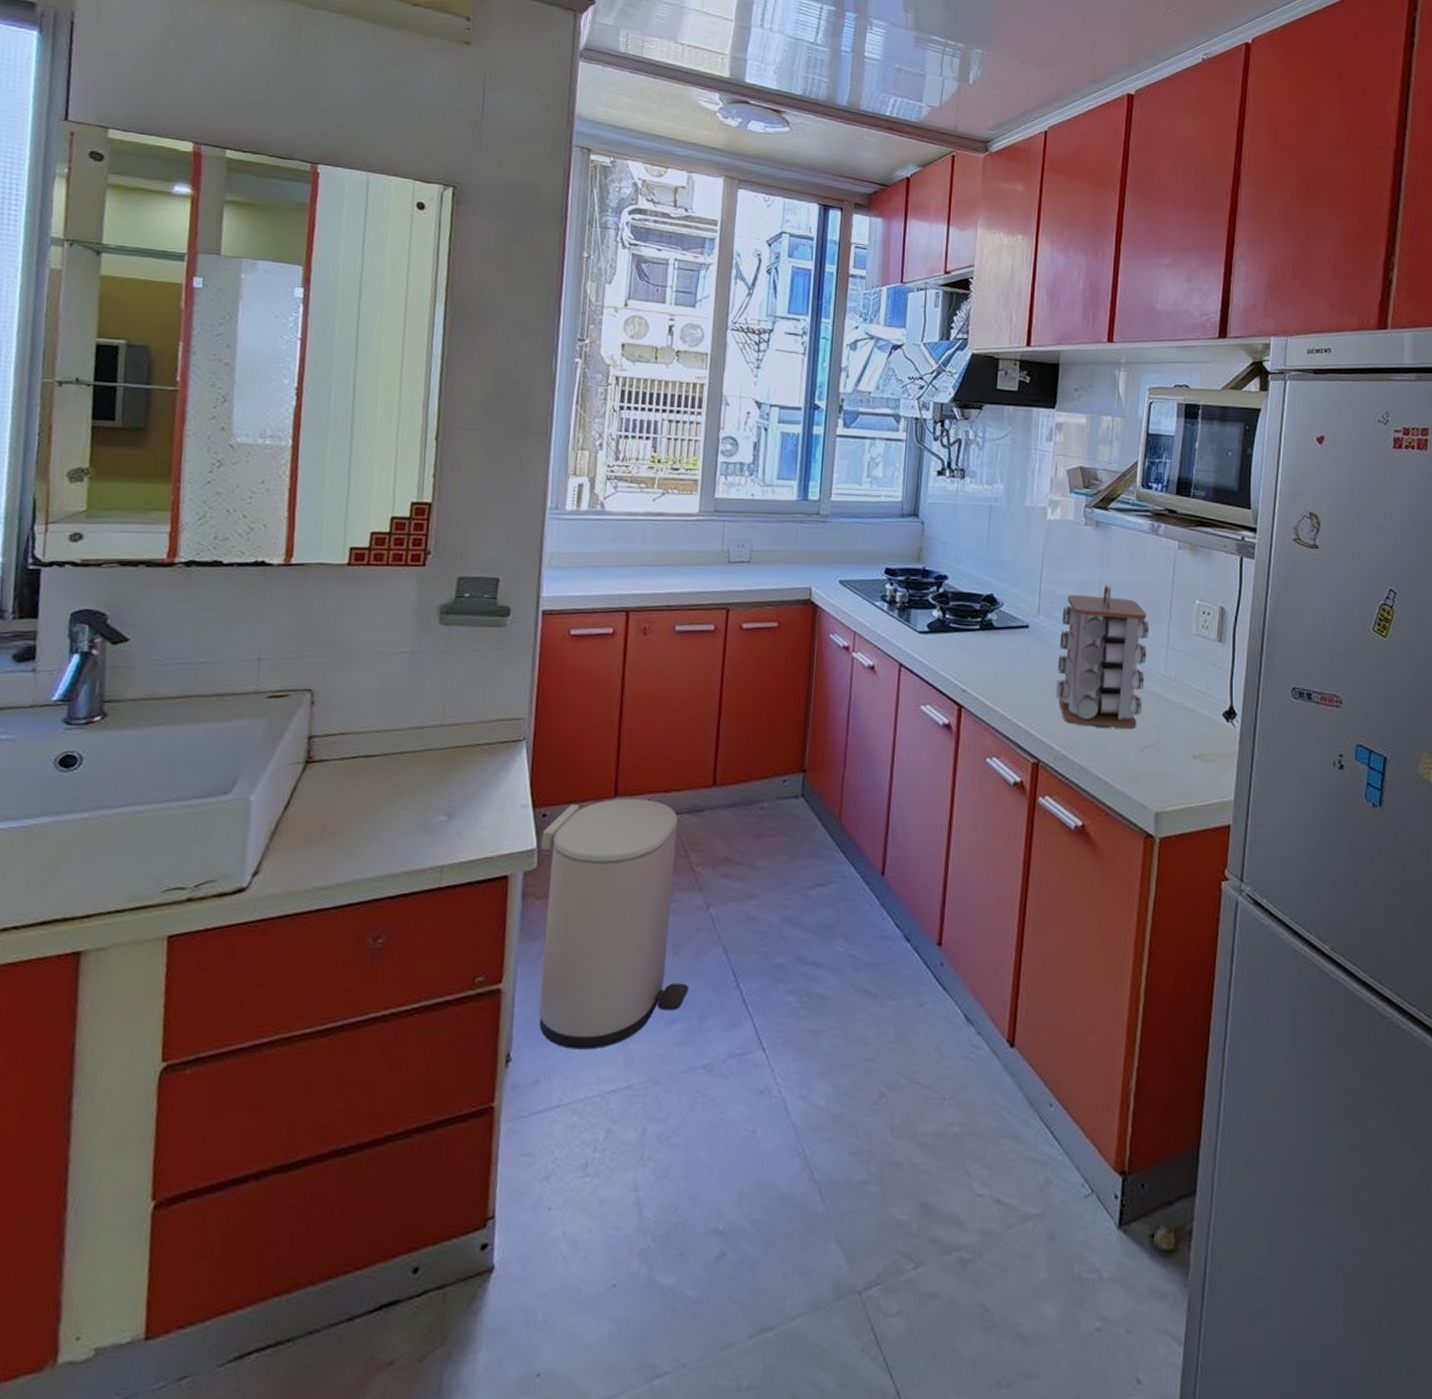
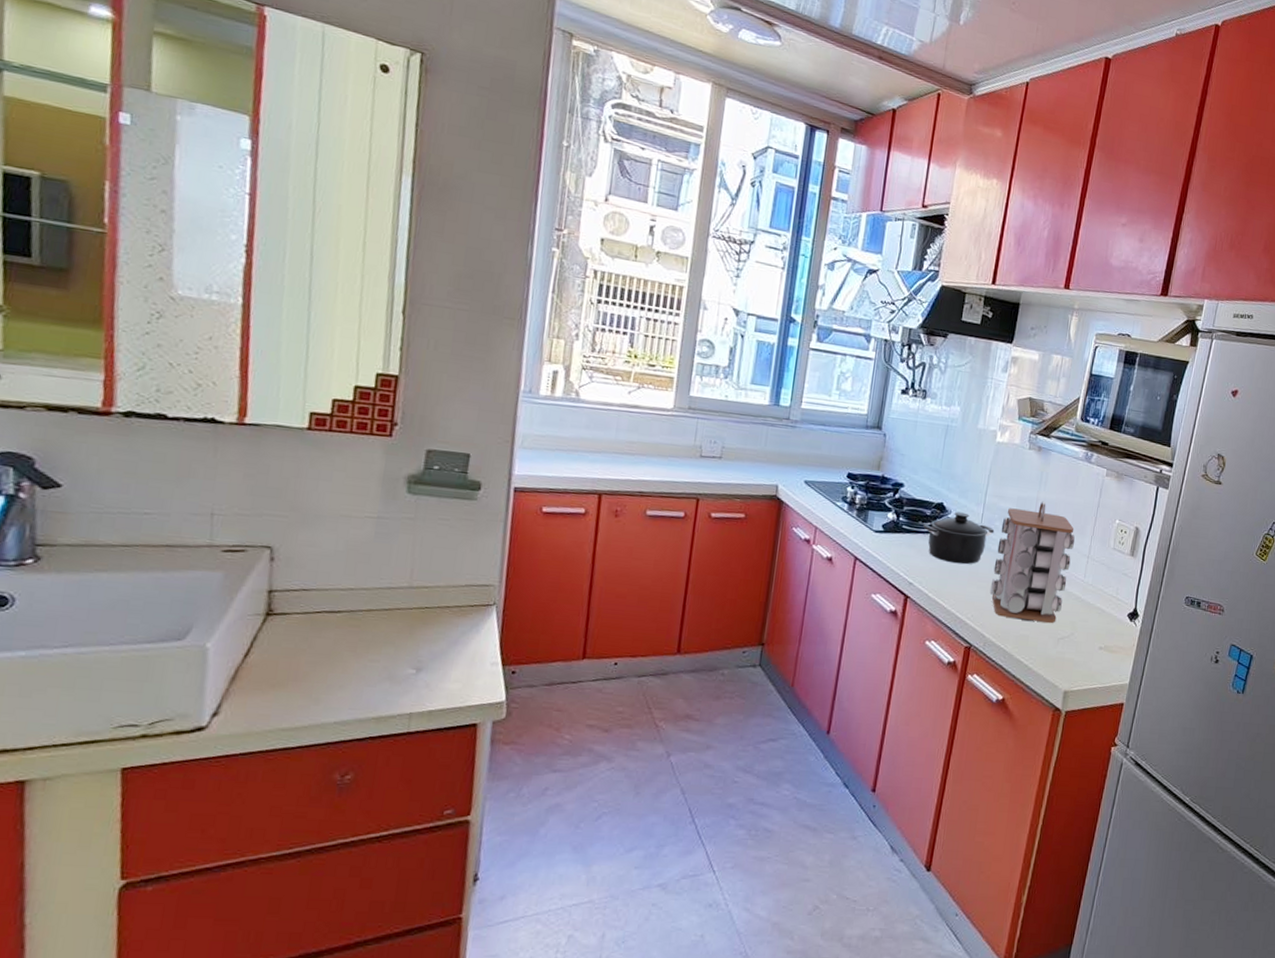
pedal bin: present [538,798,689,1050] -> none [506,660,648,872]
saucepan: none [973,603,1055,665] -> present [923,511,995,565]

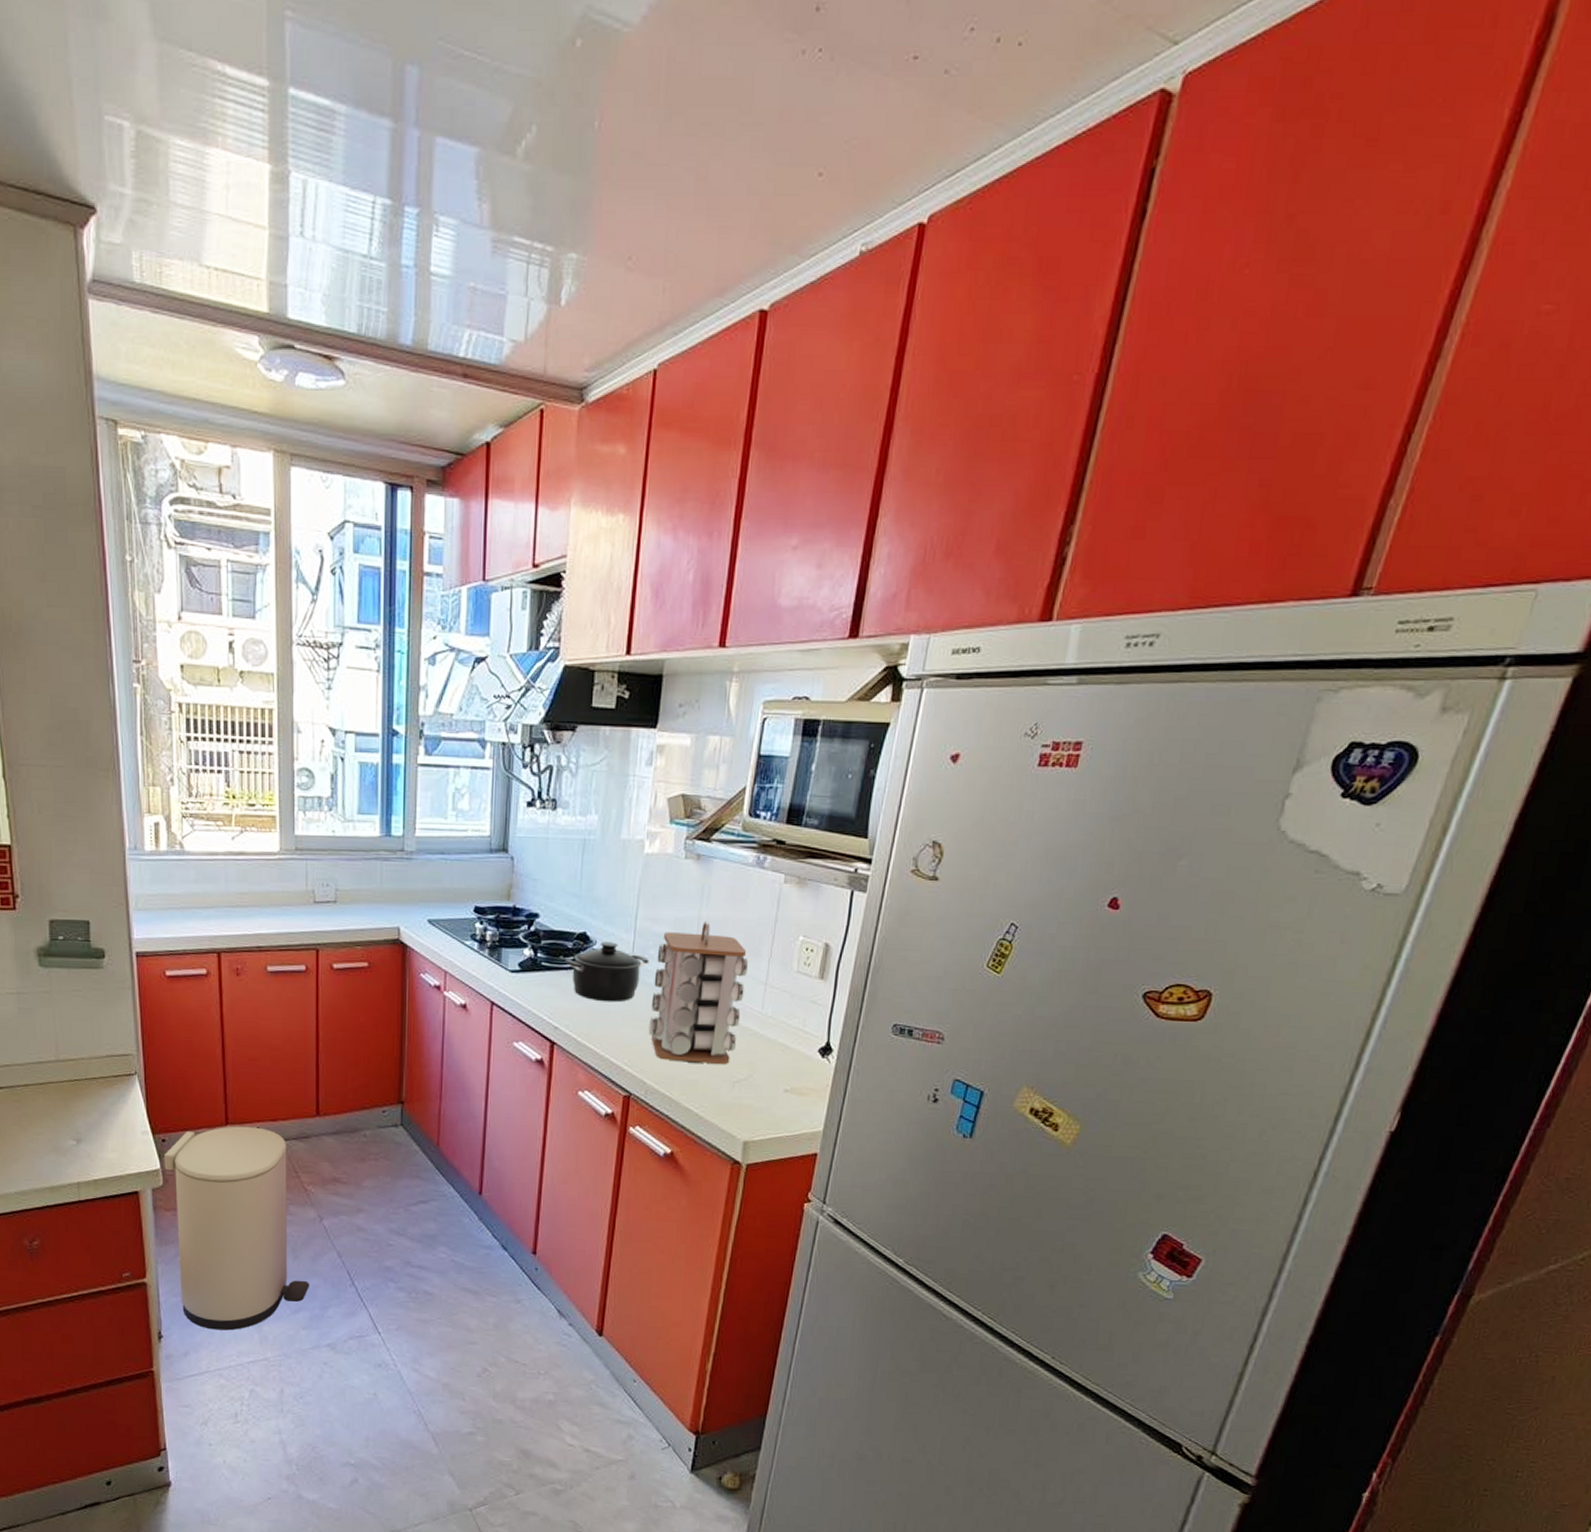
pedal bin: none [506,660,648,872] -> present [164,1126,309,1331]

